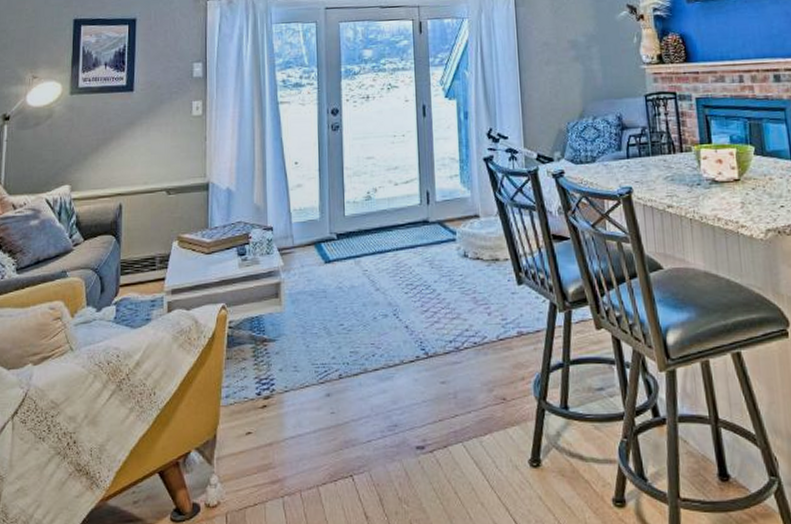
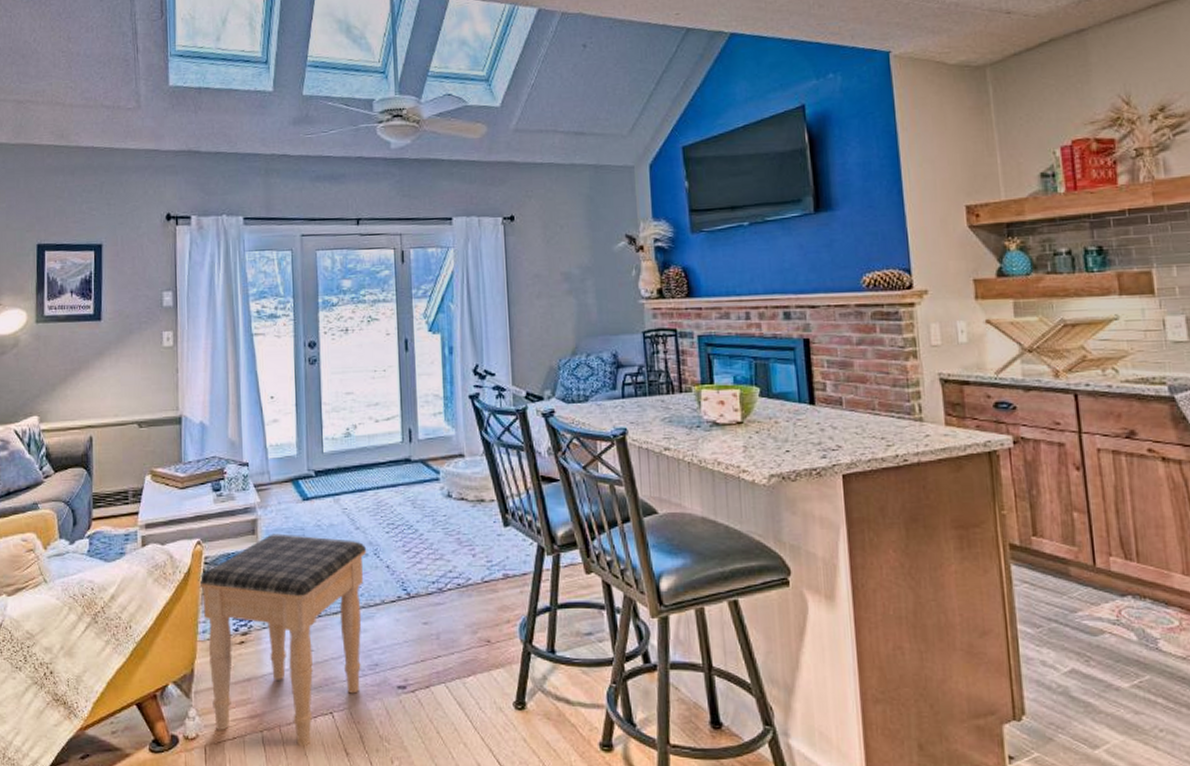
footstool: none [222,296,387,510] -> present [198,533,367,746]

